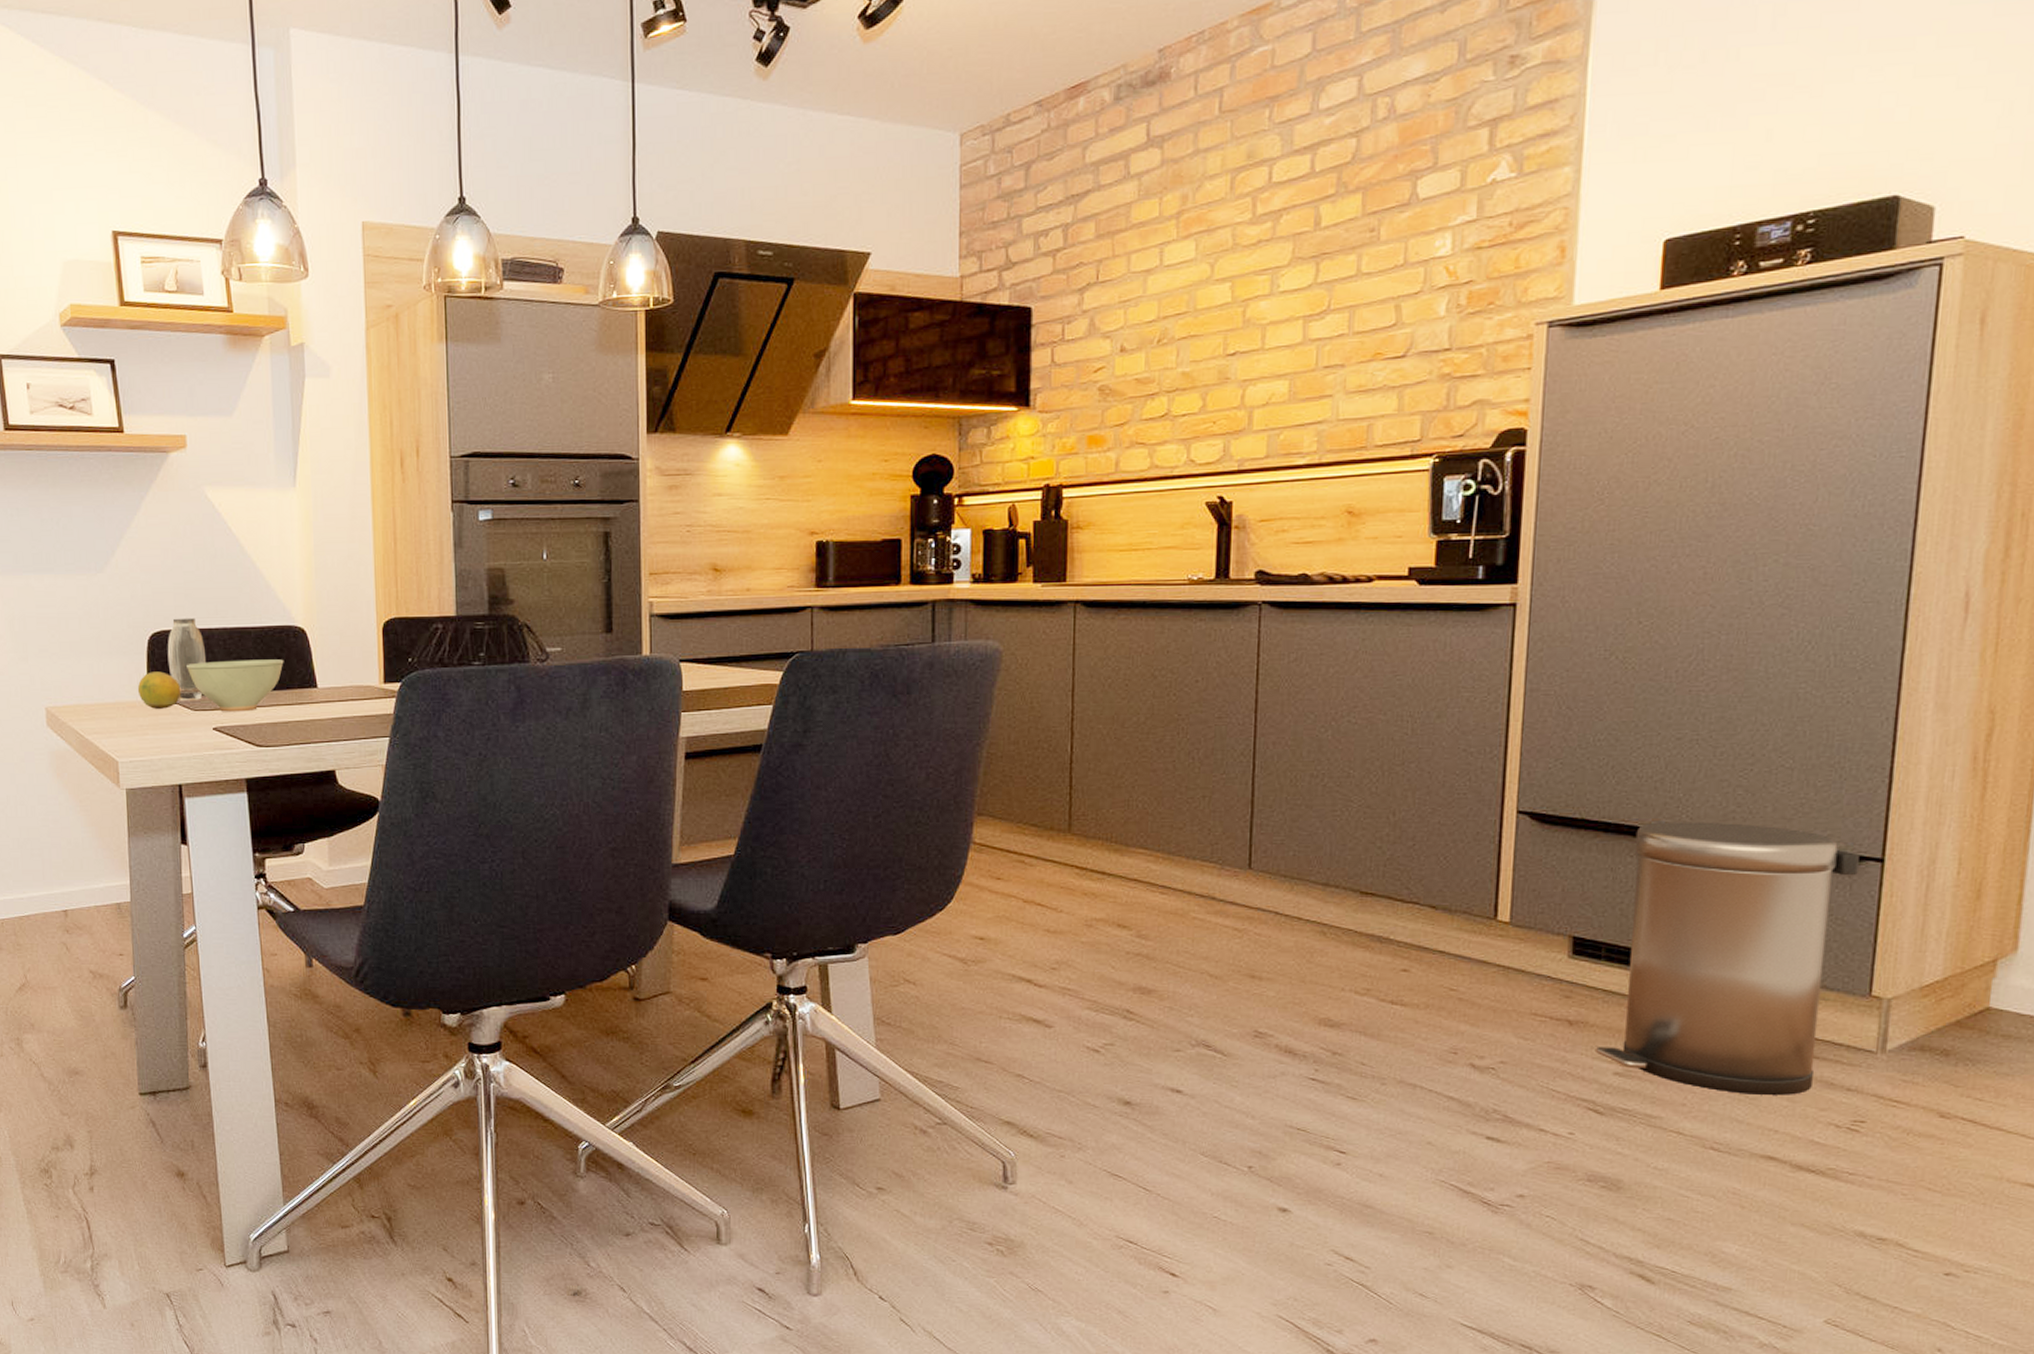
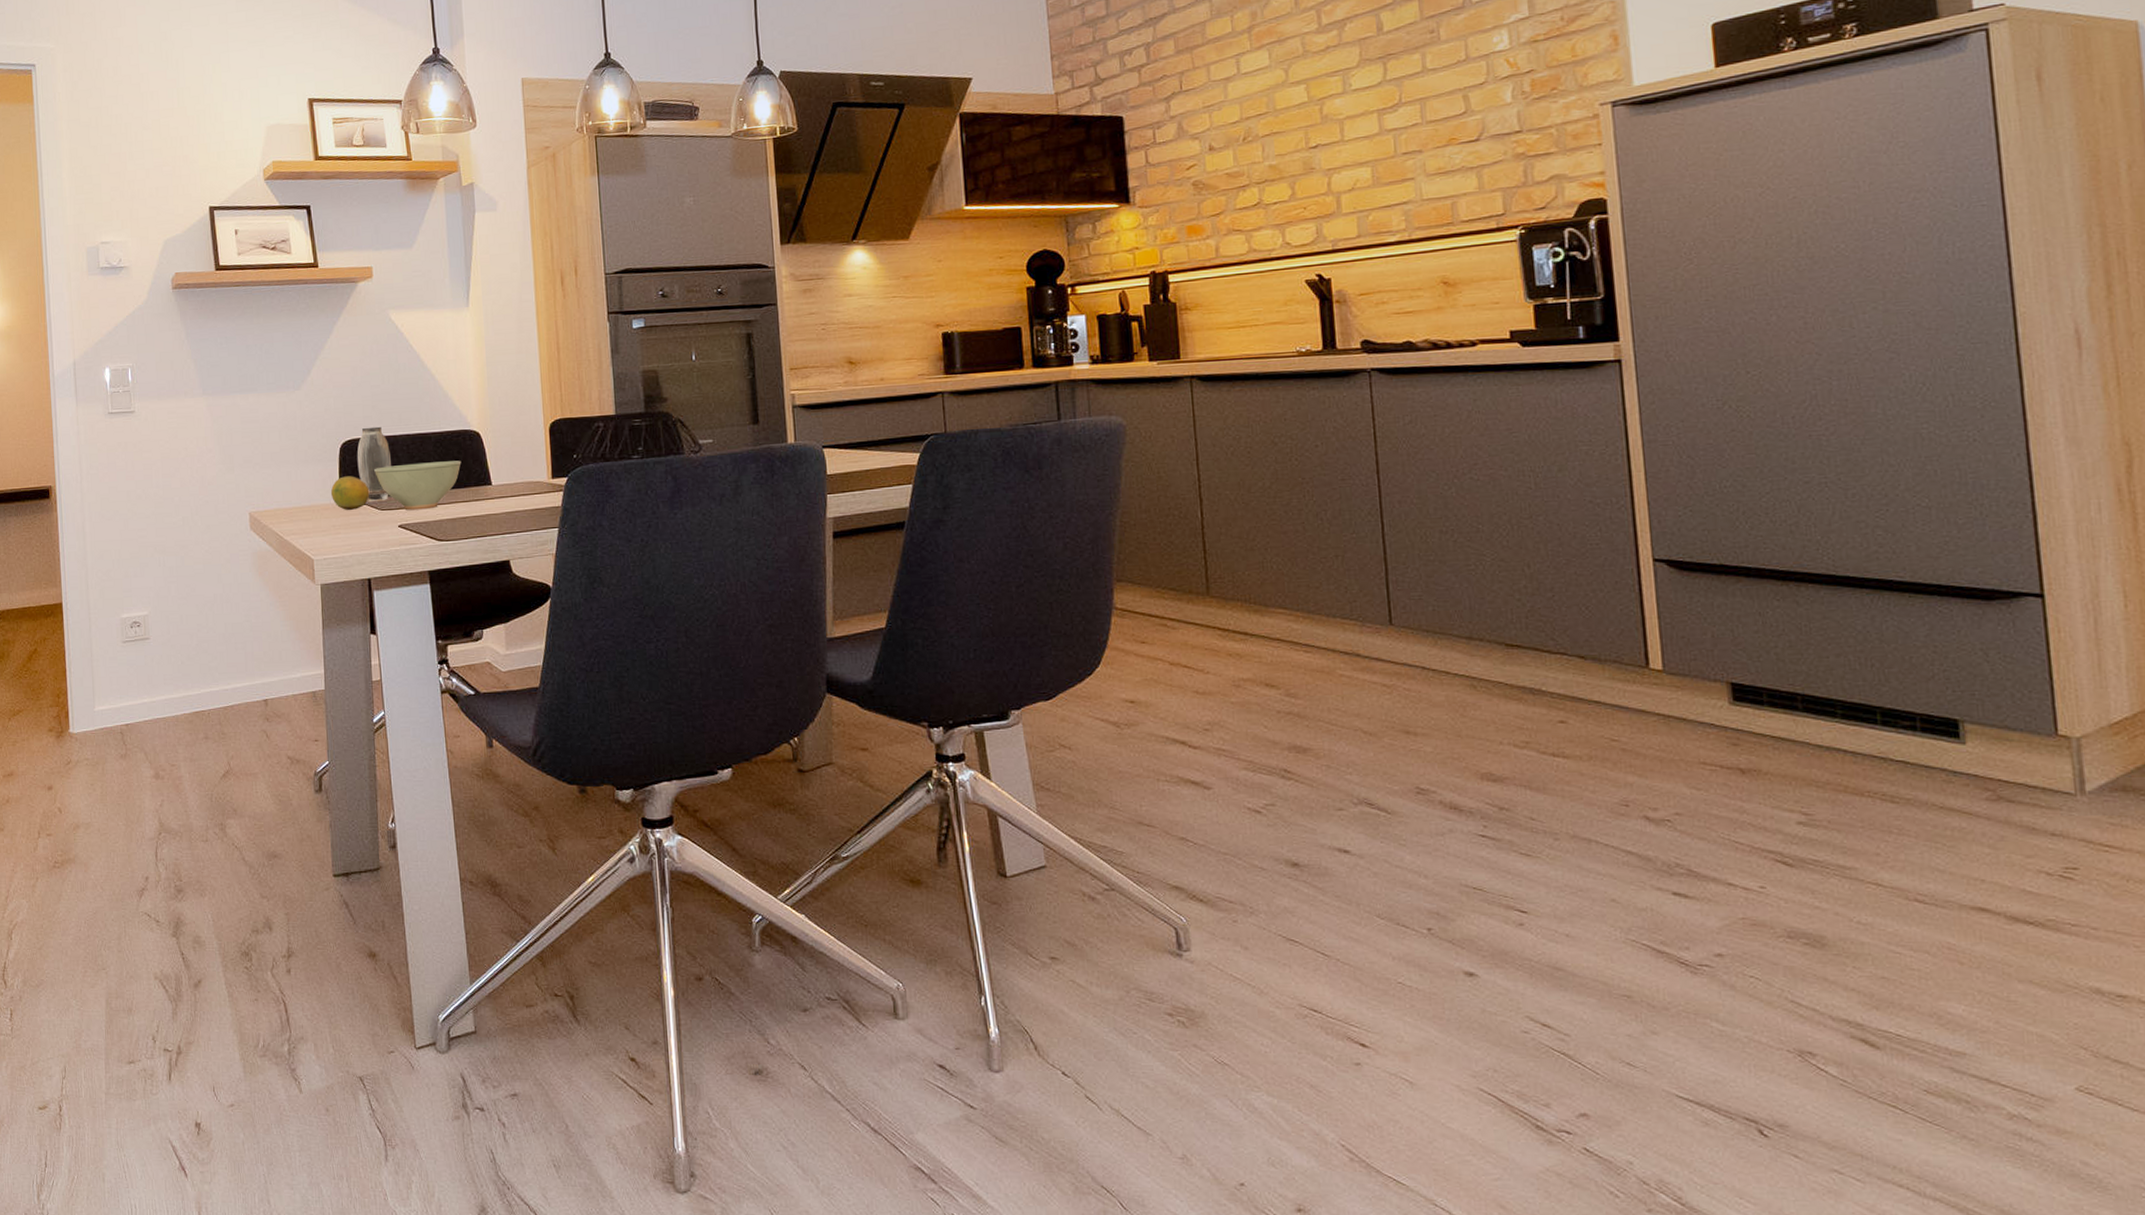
pedal bin: present [1596,822,1860,1095] -> none [1774,563,2019,842]

